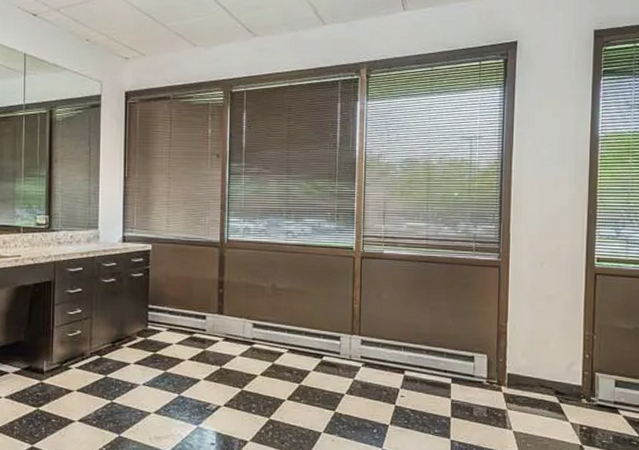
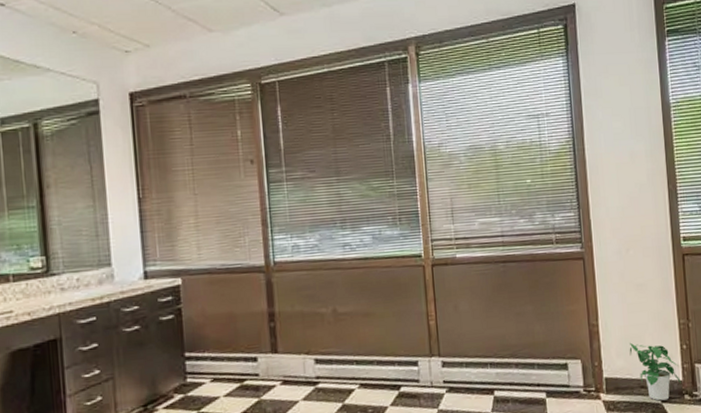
potted plant: none [533,345,580,401] -> present [629,342,681,401]

